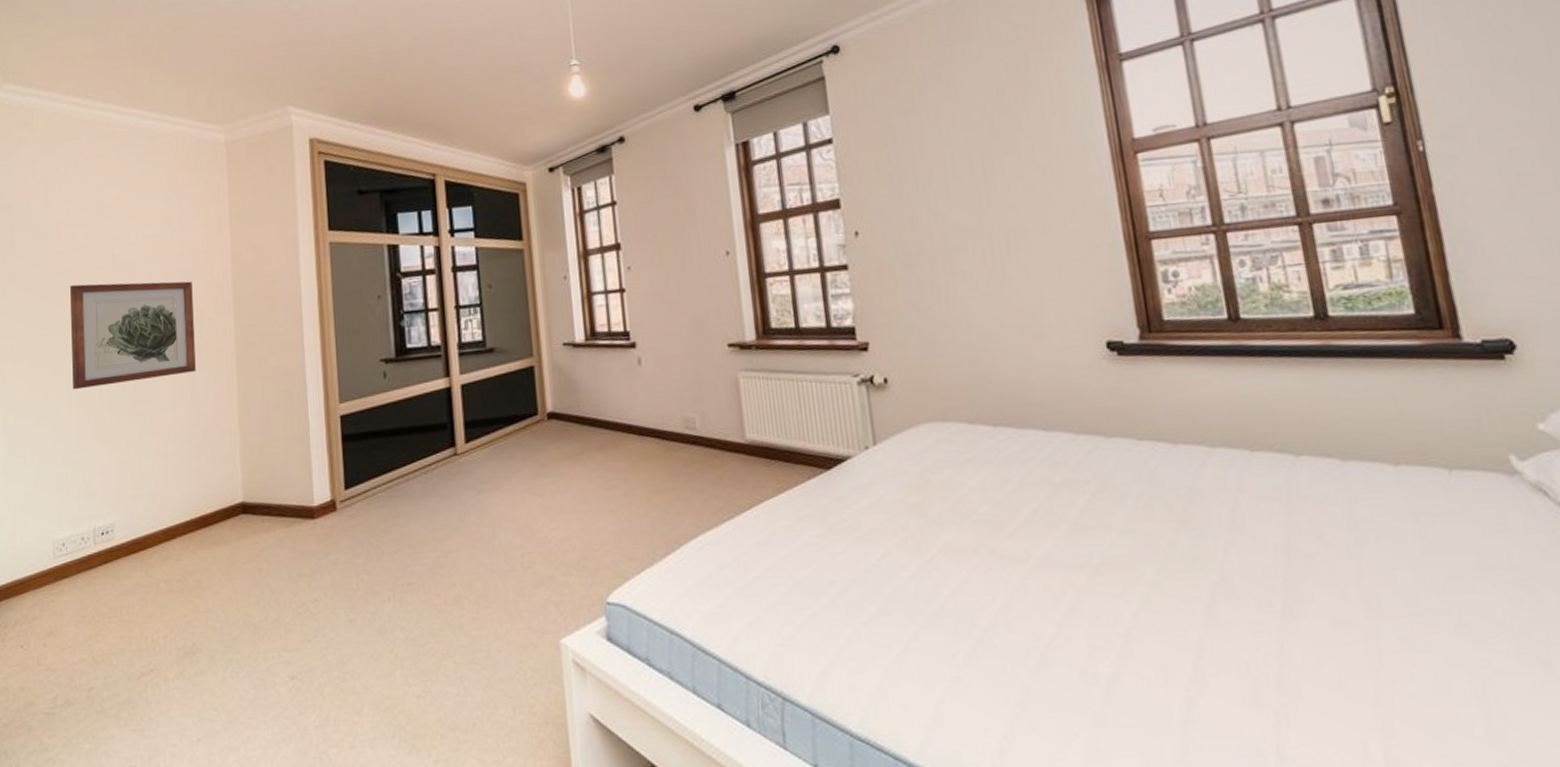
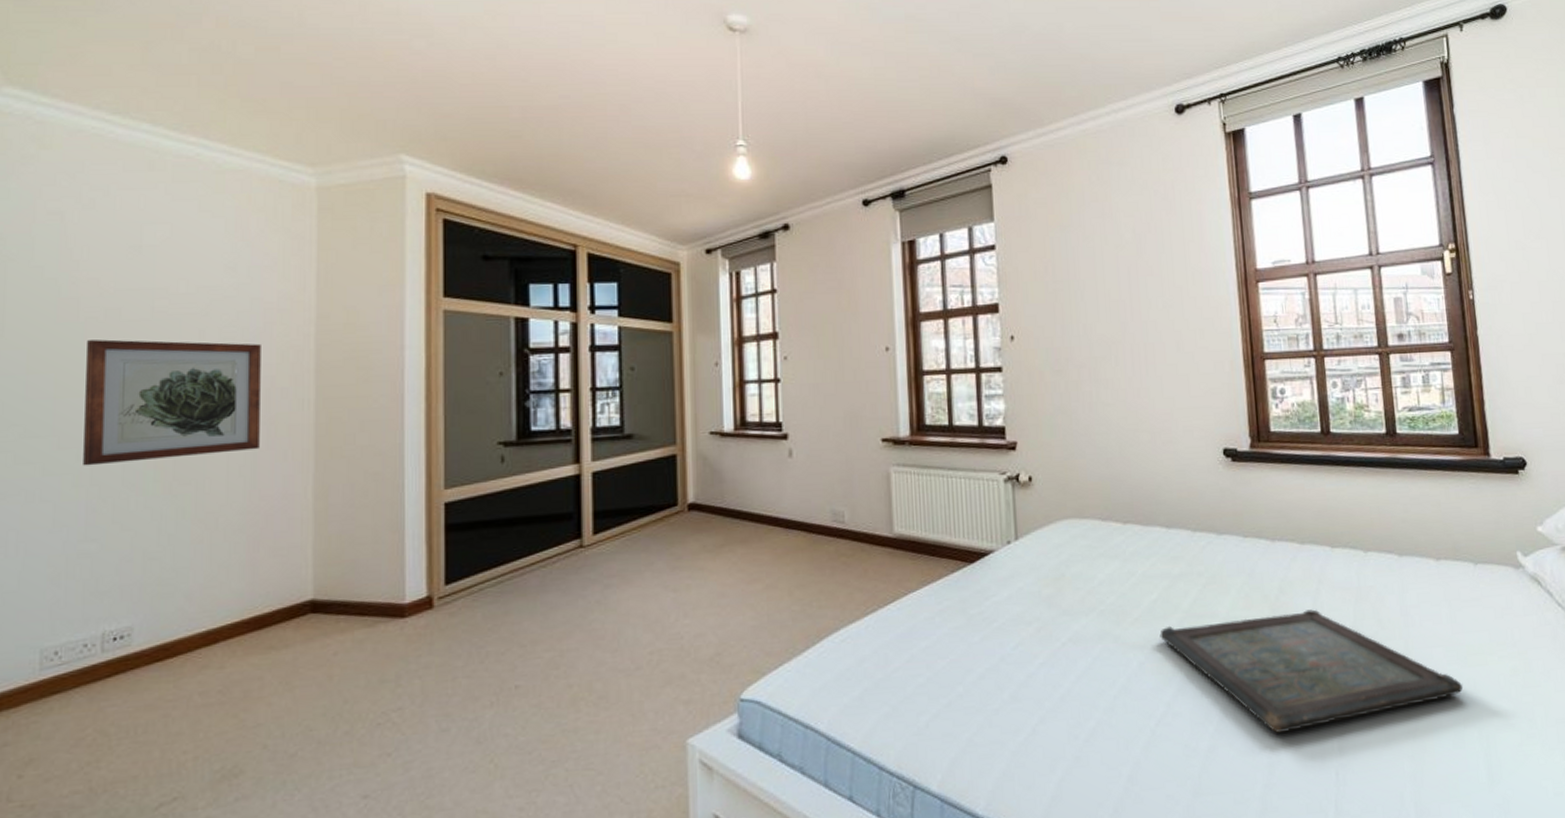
serving tray: none [1043,522,1444,663] -> present [1160,609,1464,733]

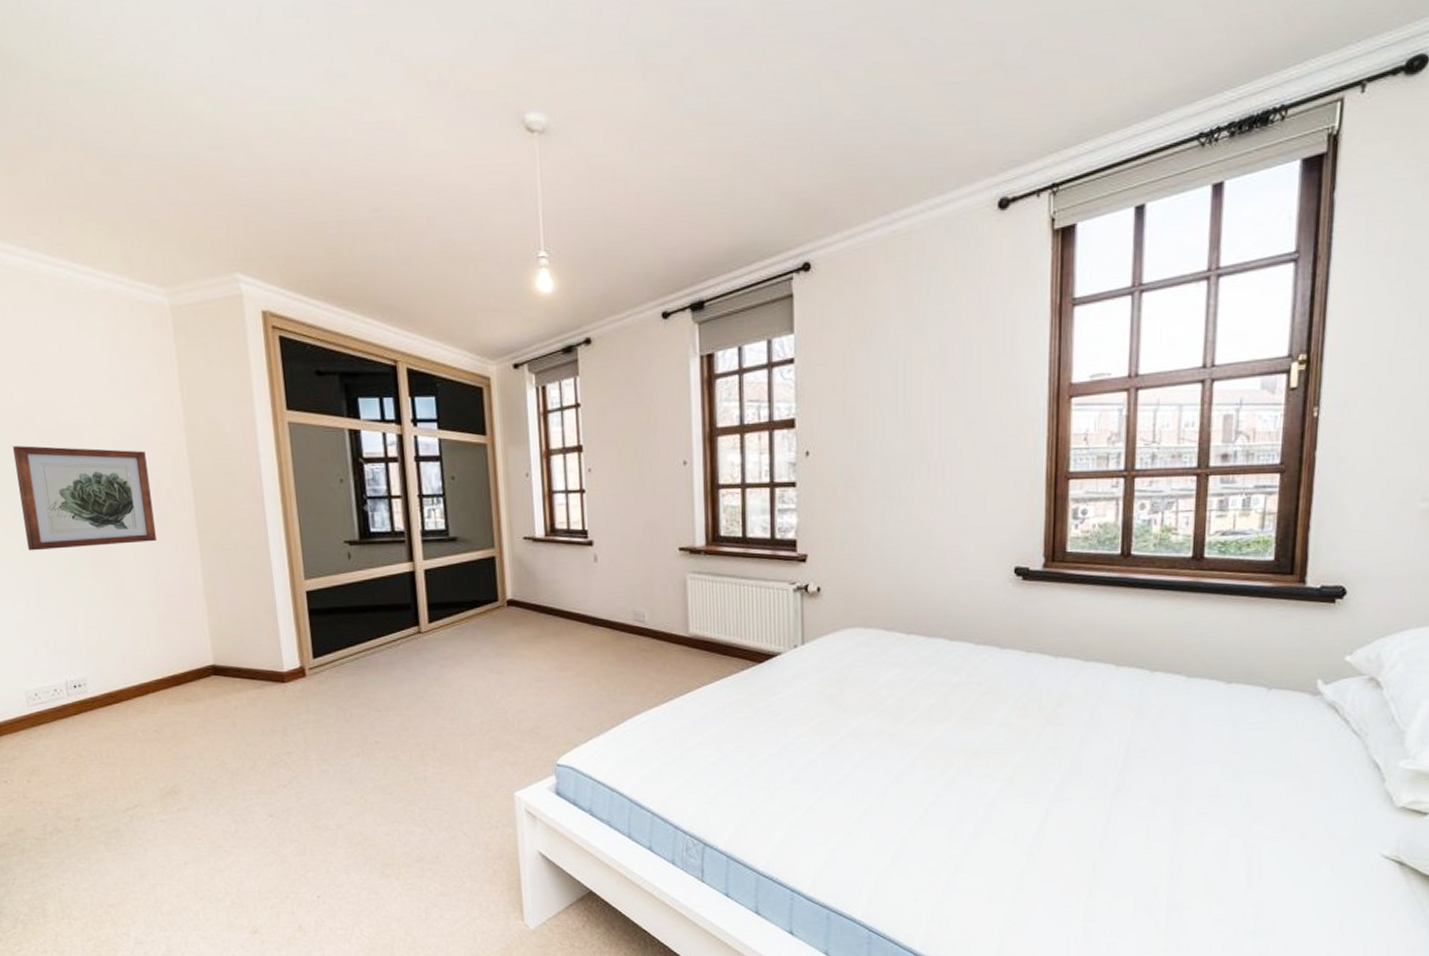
serving tray: present [1160,609,1464,733] -> none [934,722,1236,827]

